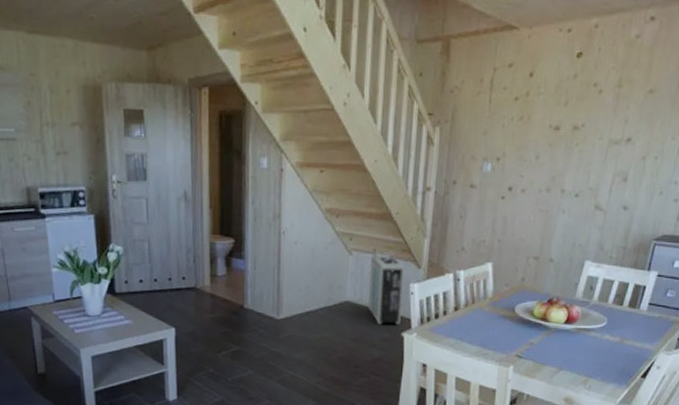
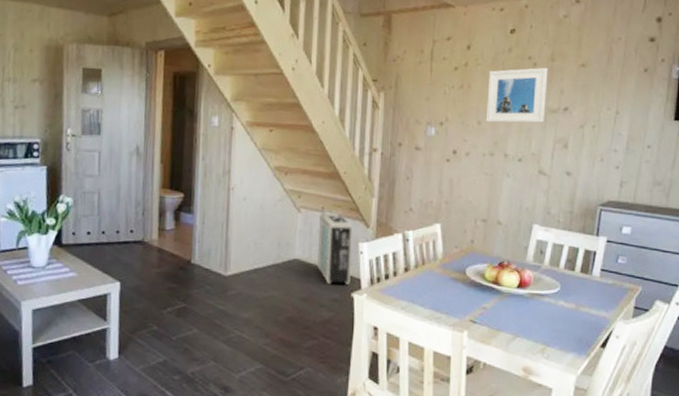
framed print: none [544,94,614,157] -> present [485,67,548,123]

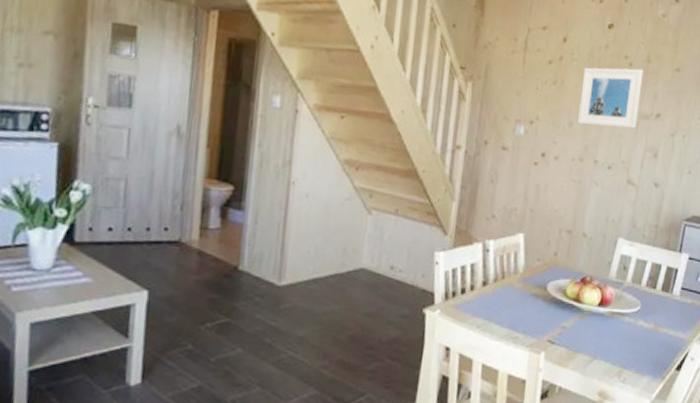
air purifier: present [317,210,353,285] -> none [387,213,429,299]

